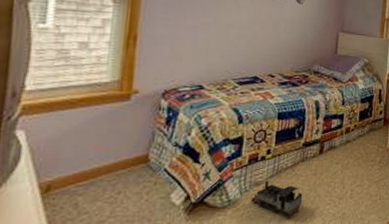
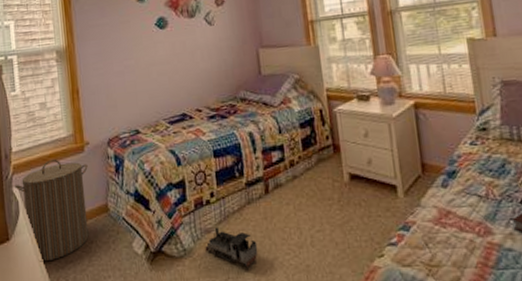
laundry hamper: none [19,103,132,214] -> present [14,159,89,262]

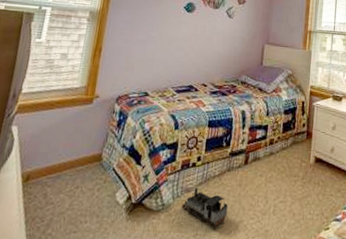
laundry hamper: present [14,159,89,262] -> none [14,105,93,201]

